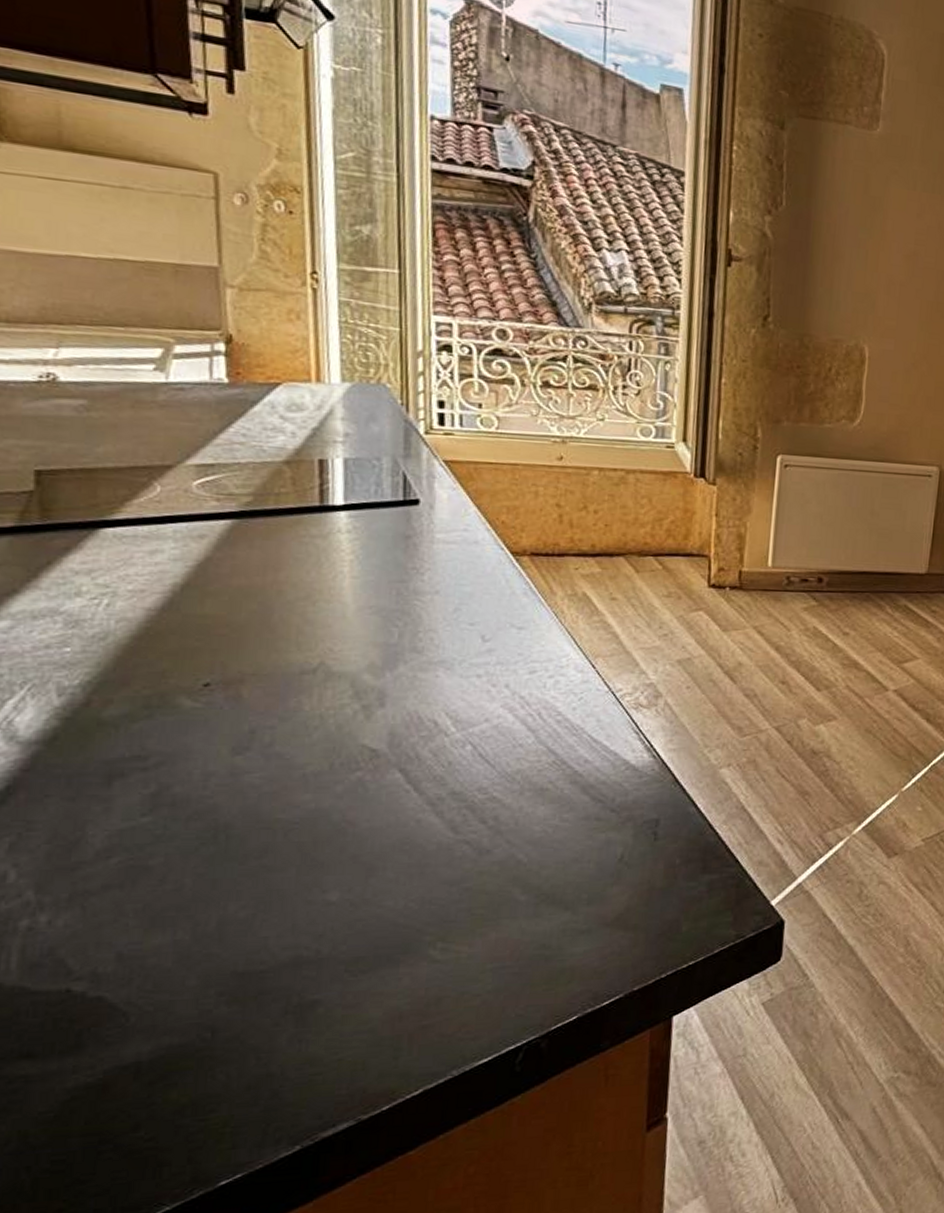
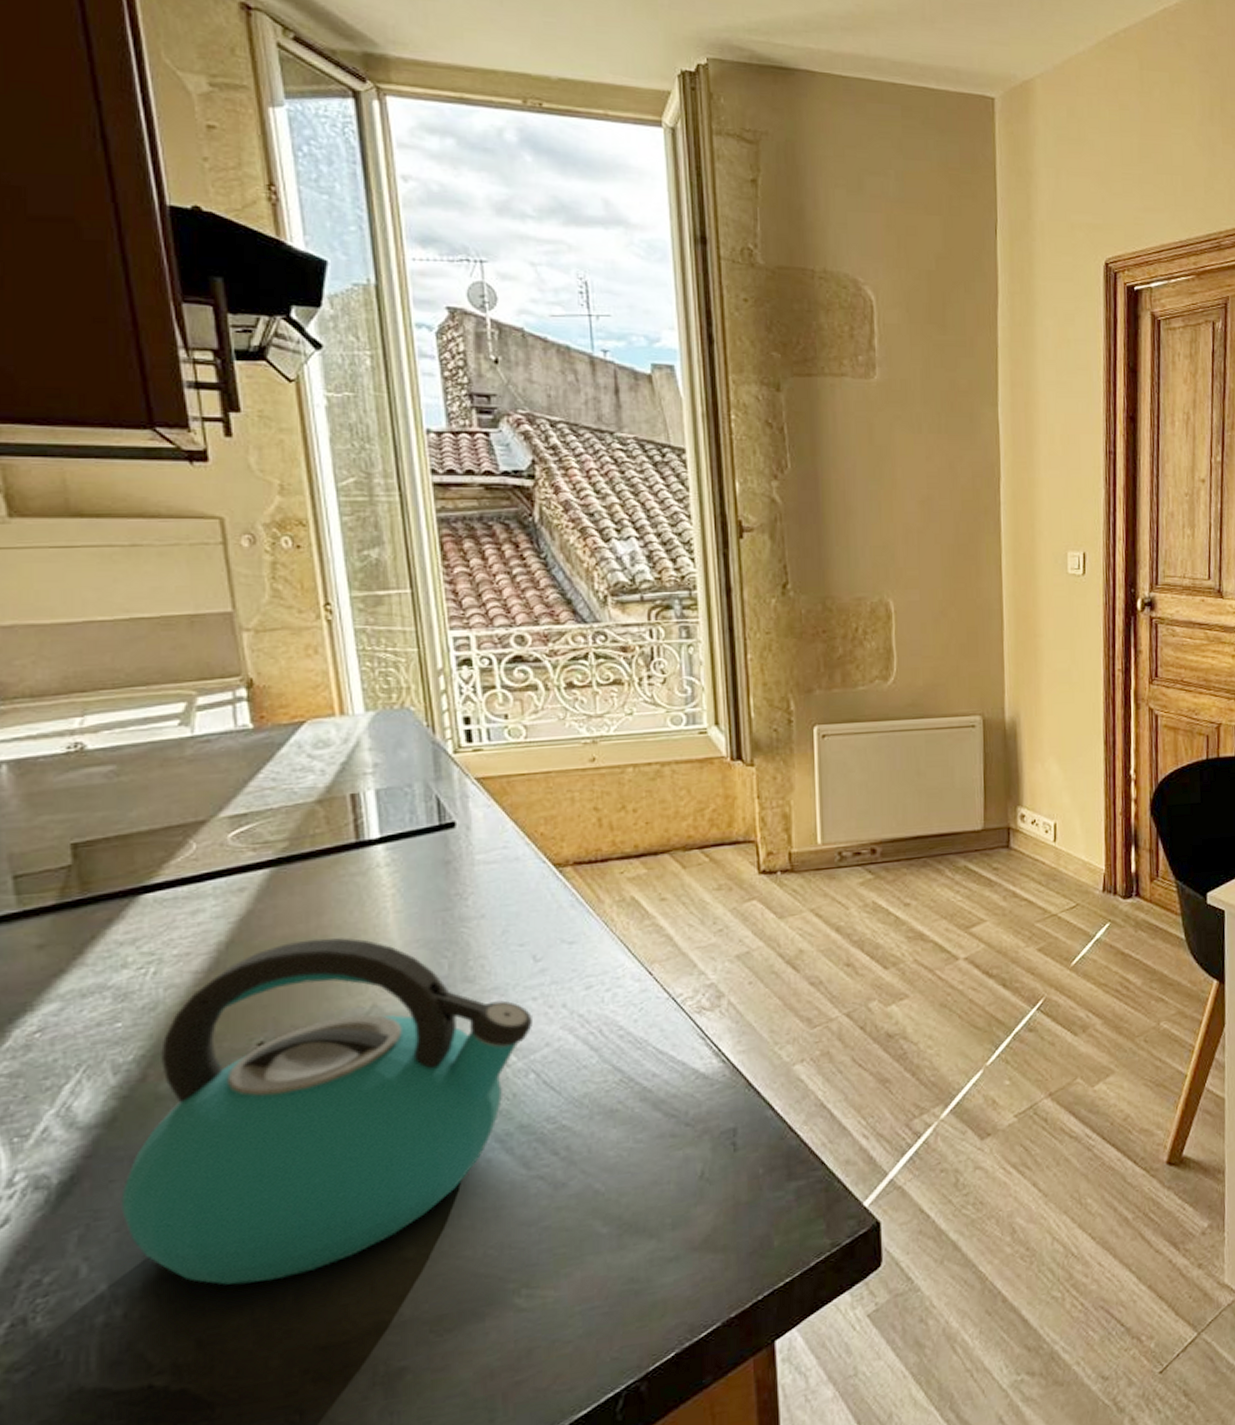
kettle: none [54,592,475,907] -> present [121,937,532,1285]

